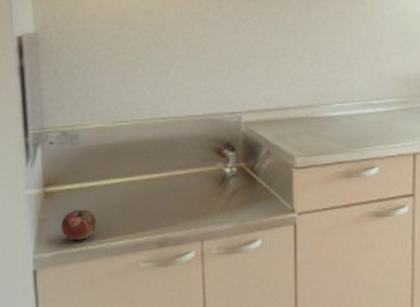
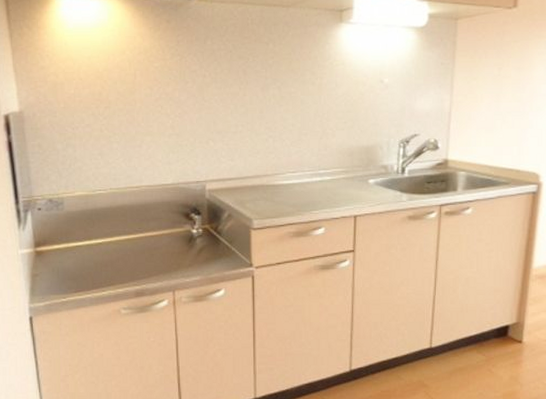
fruit: present [61,209,96,240] -> none [51,265,82,291]

